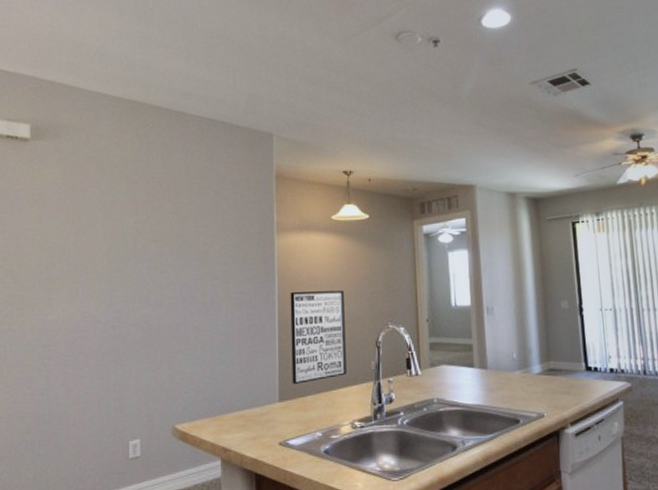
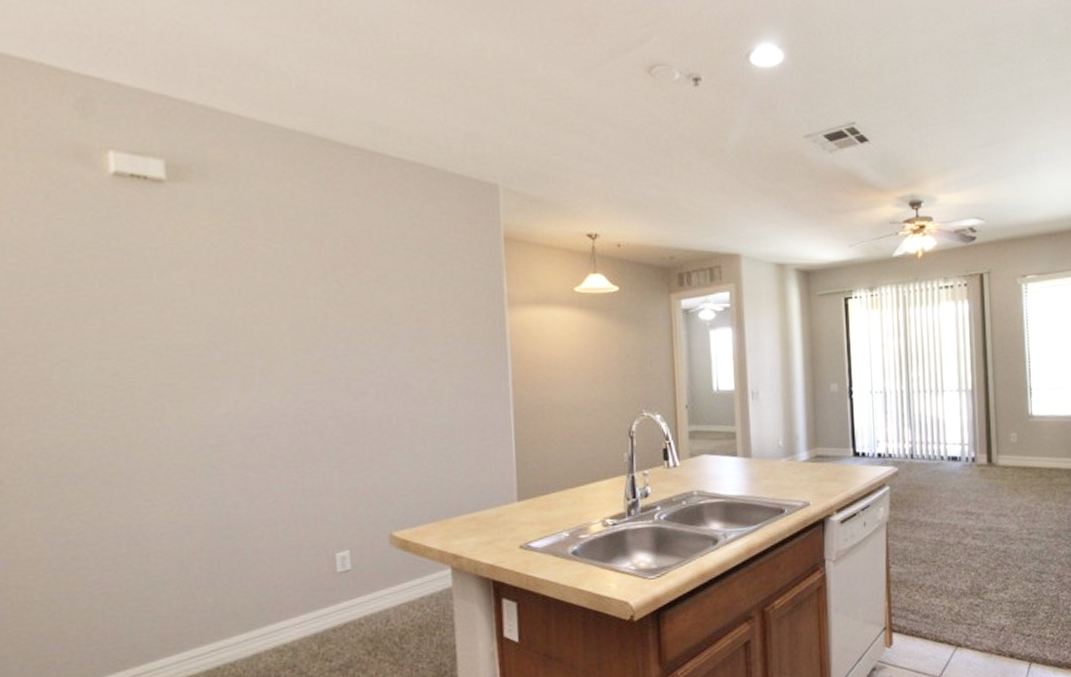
wall art: present [290,290,347,384] -> none [526,374,596,481]

